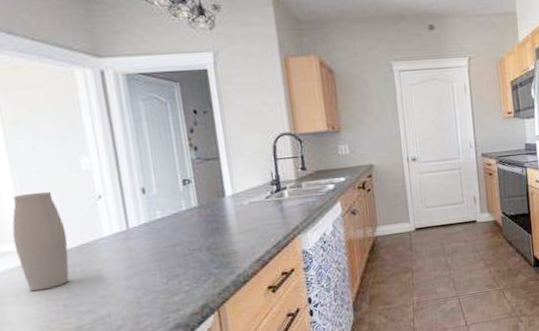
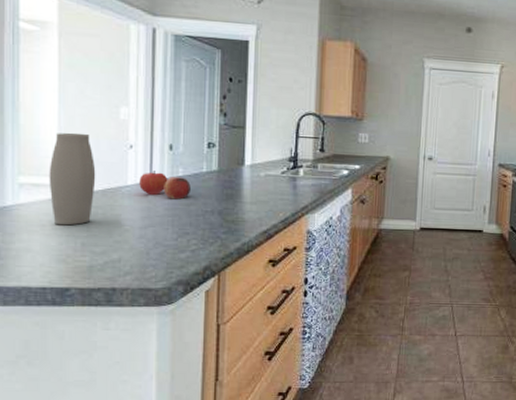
fruit: none [115,217,147,243] -> present [139,170,168,195]
fruit: none [142,219,173,244] -> present [163,177,191,200]

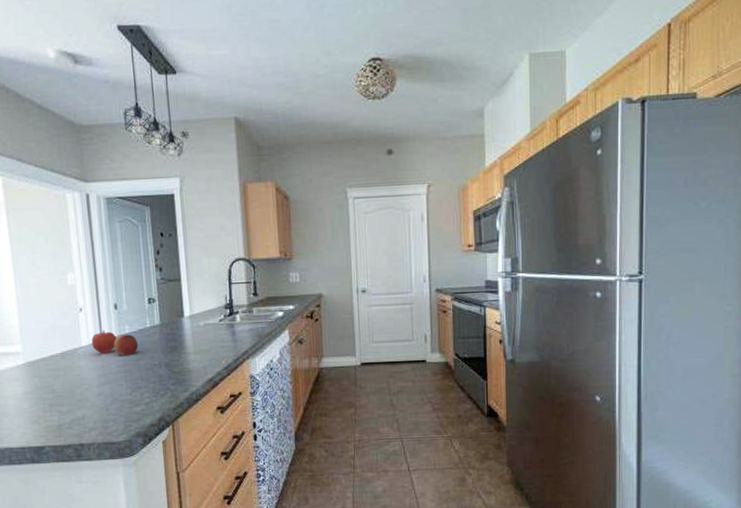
vase: present [49,132,96,226] -> none [13,301,55,389]

